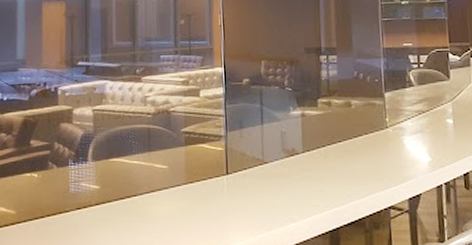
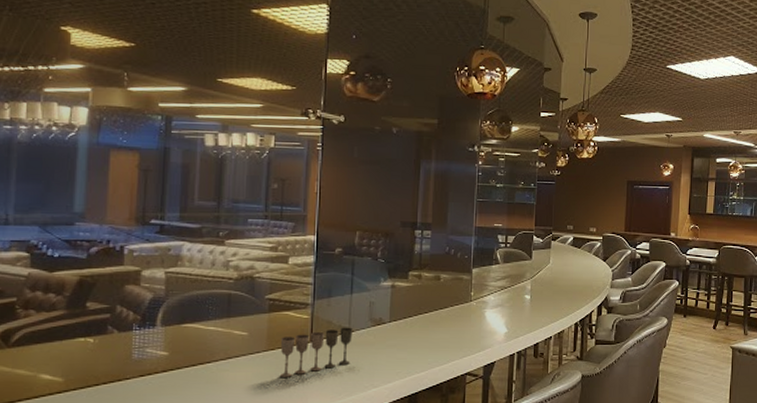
wine glass: none [198,158,267,211] -> present [279,327,353,377]

